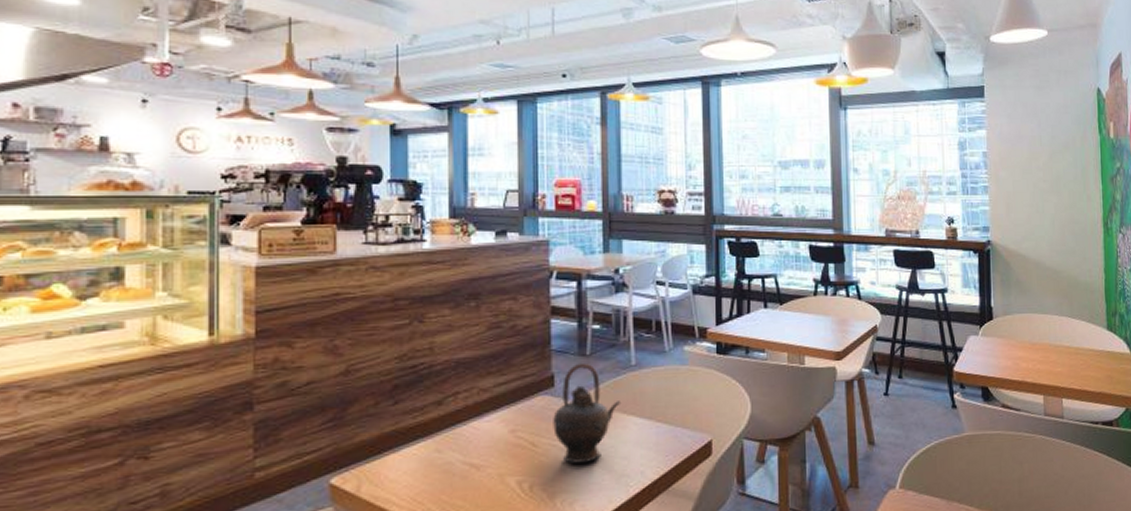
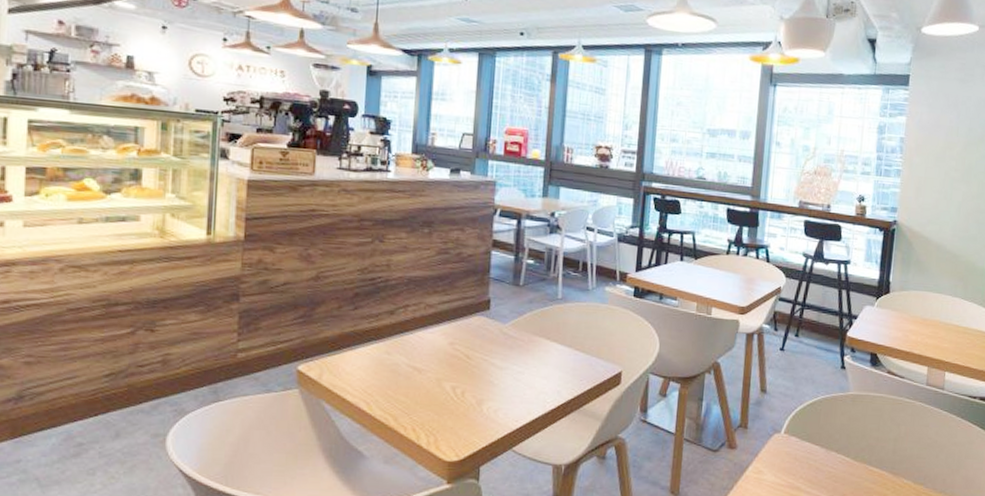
teapot: present [553,362,622,463] -> none [486,291,546,378]

